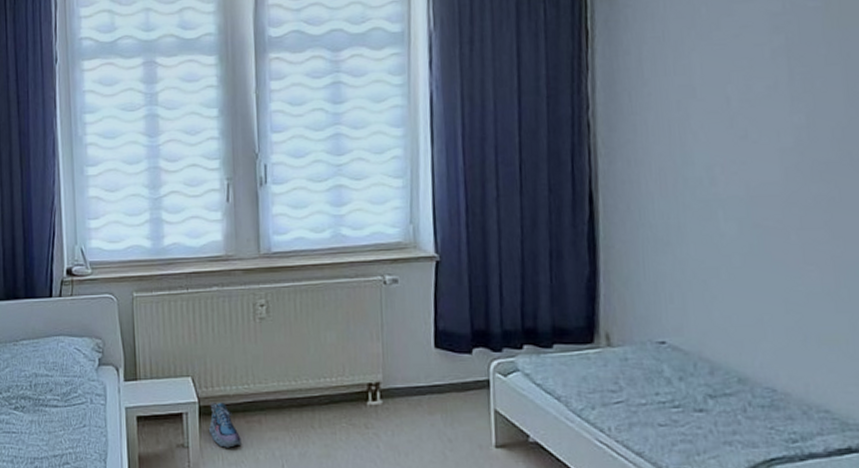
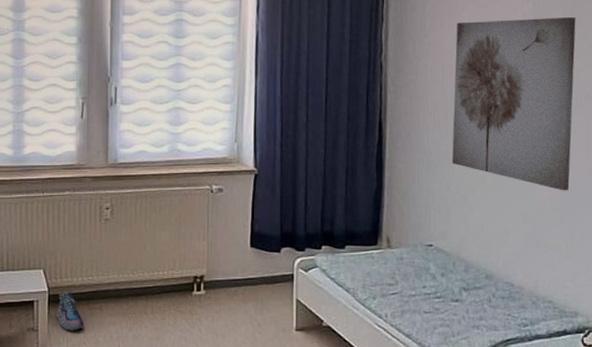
wall art: none [683,51,847,271] -> present [452,17,576,191]

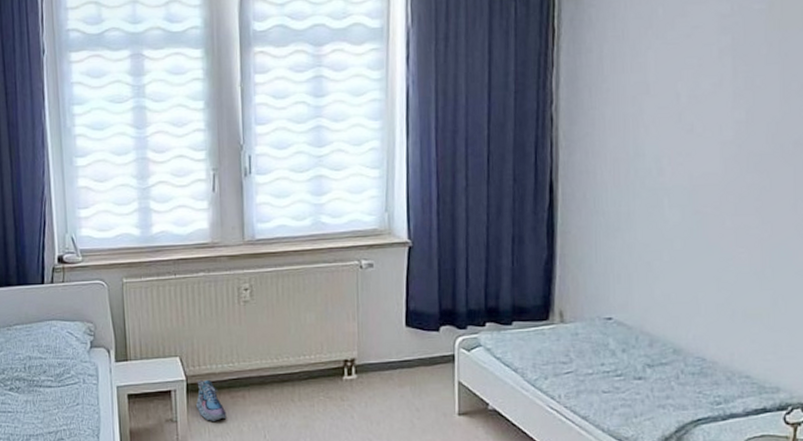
wall art: present [452,17,576,191] -> none [634,51,783,253]

